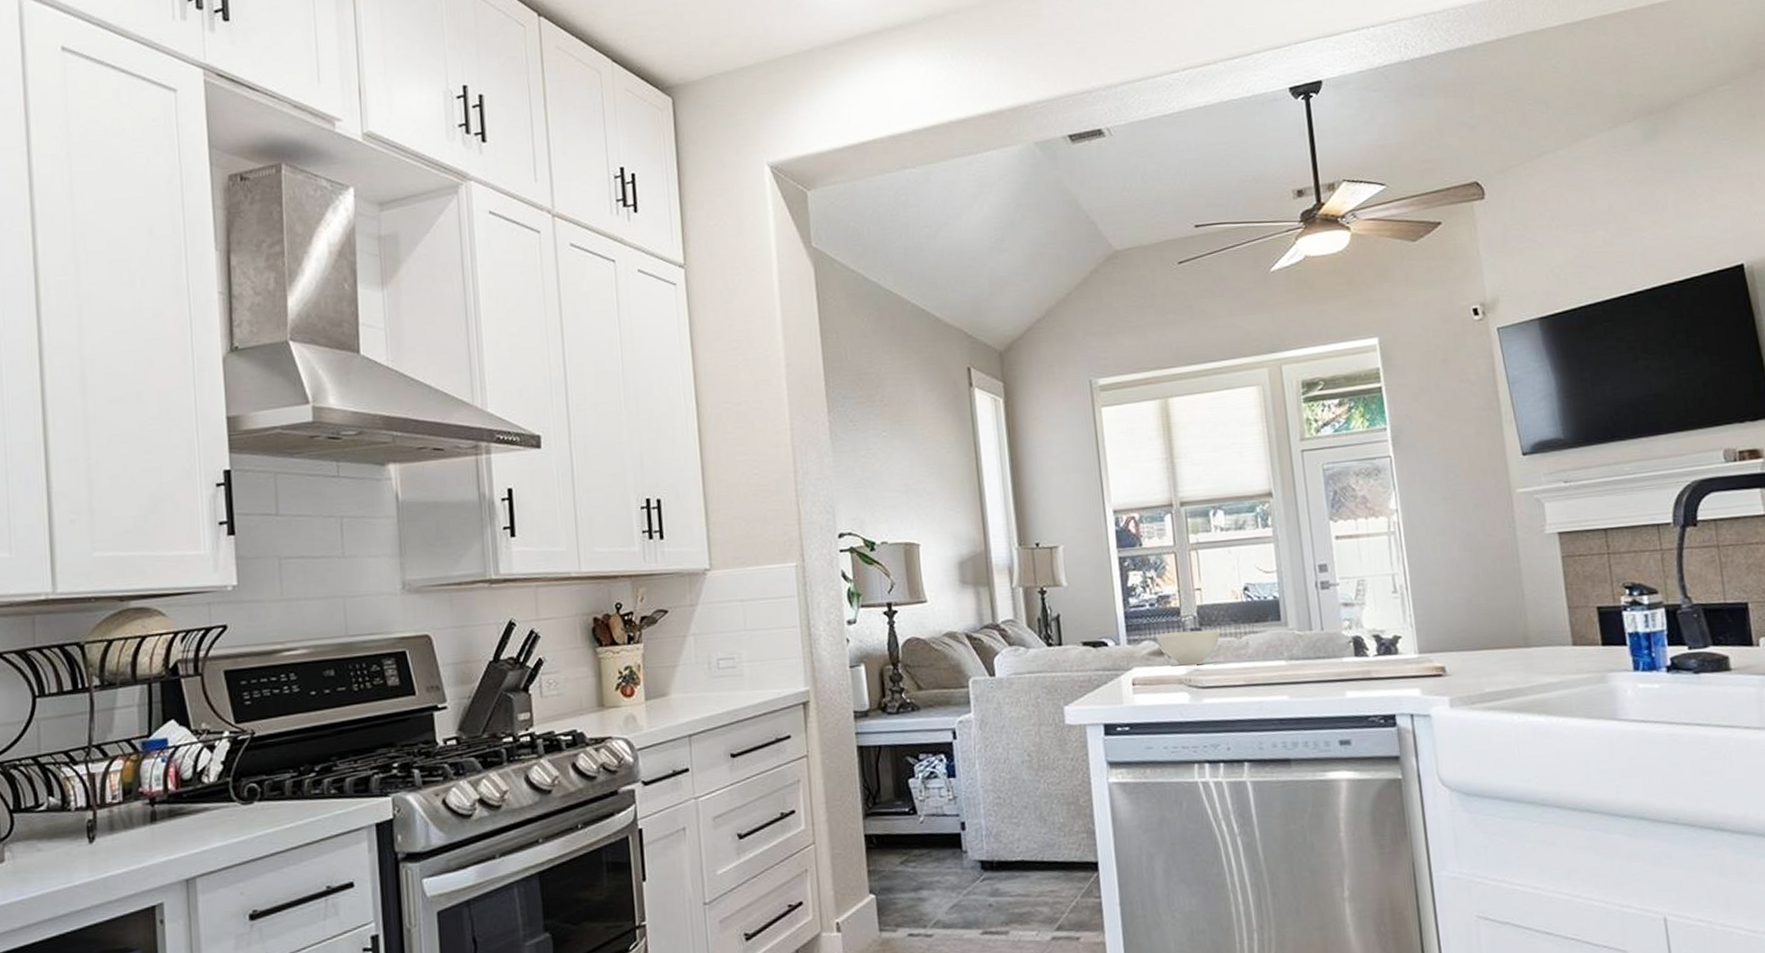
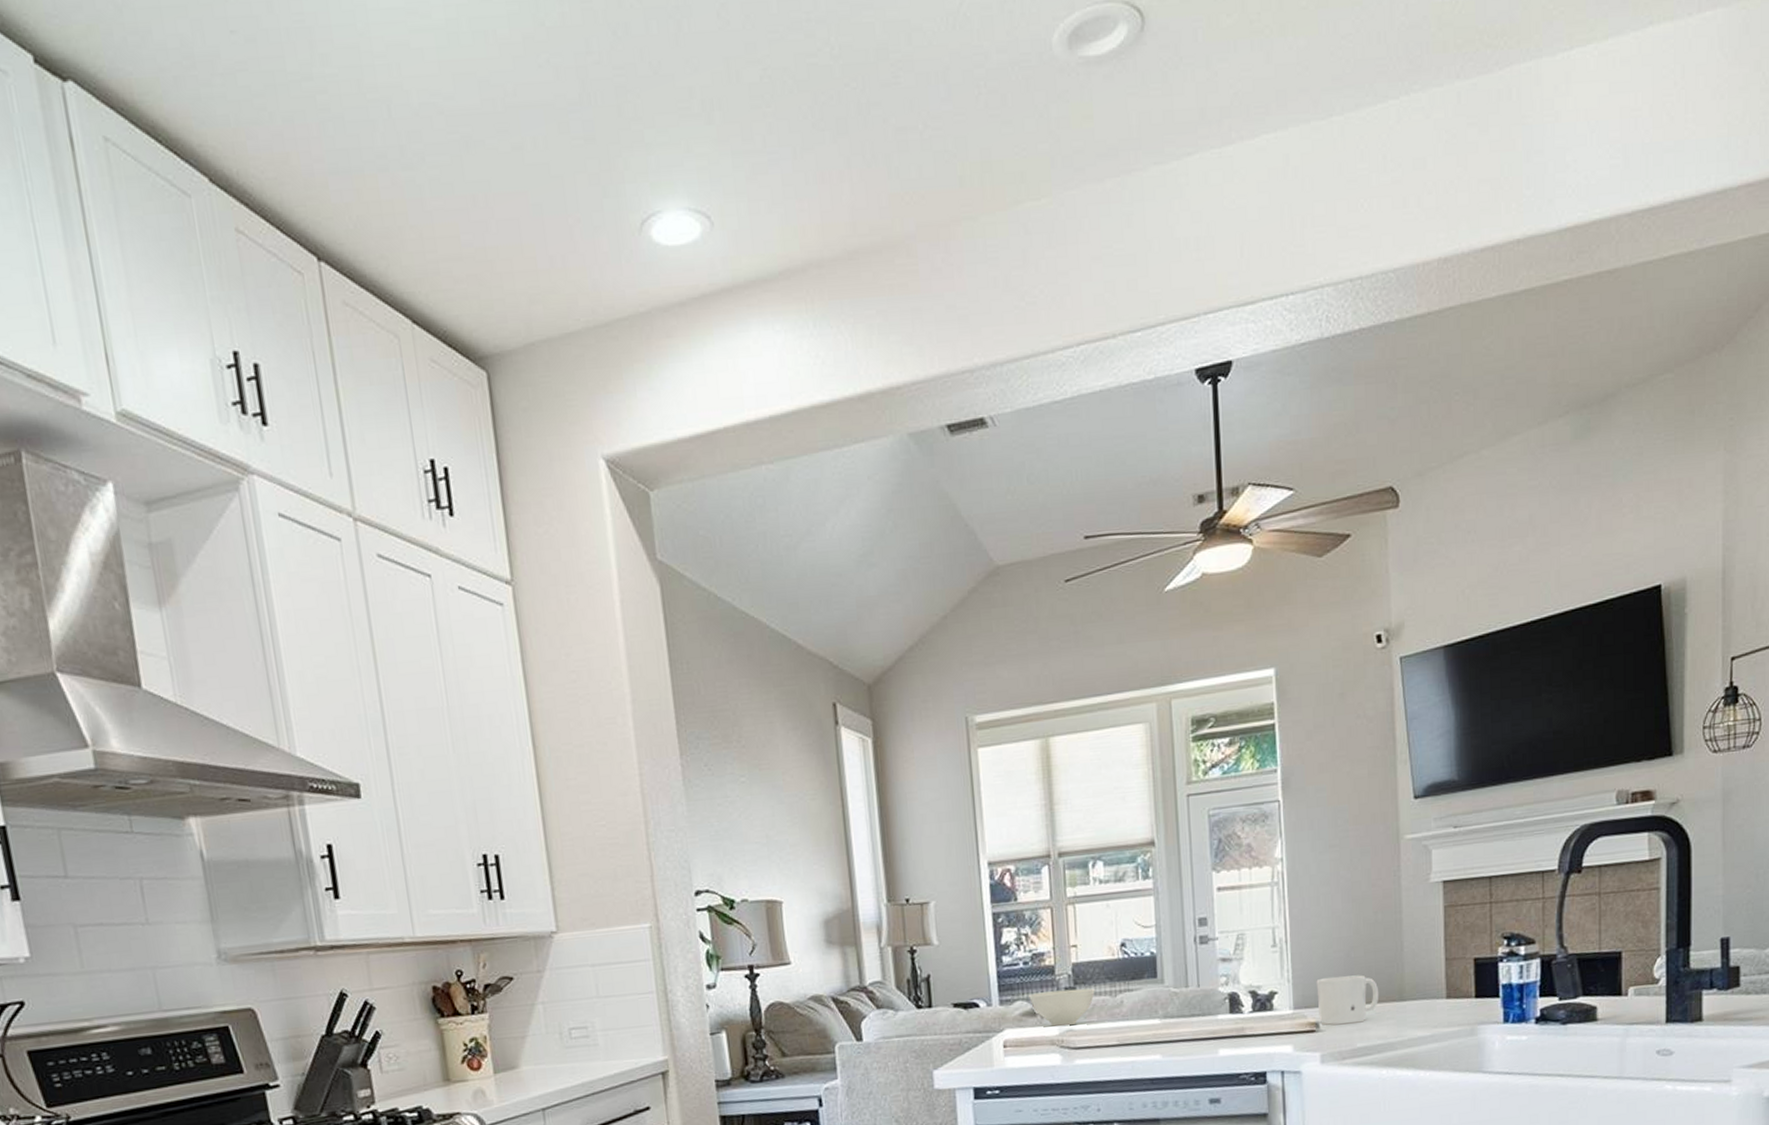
mug: none [1439,621,1504,671] -> present [1316,975,1379,1026]

